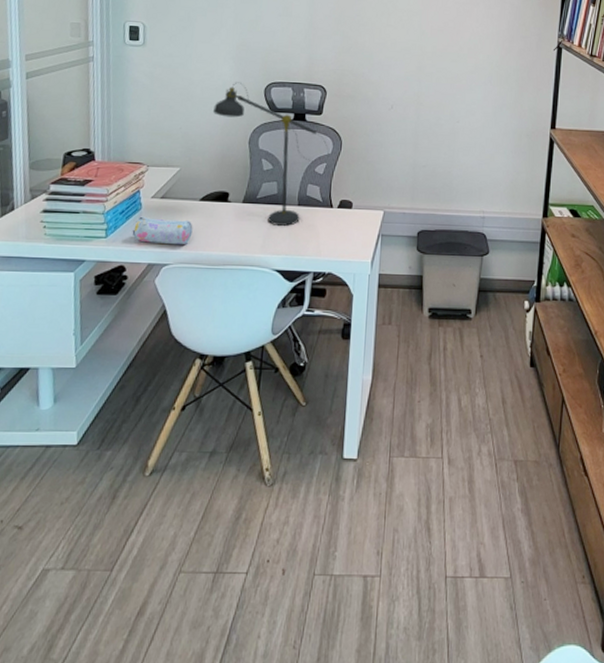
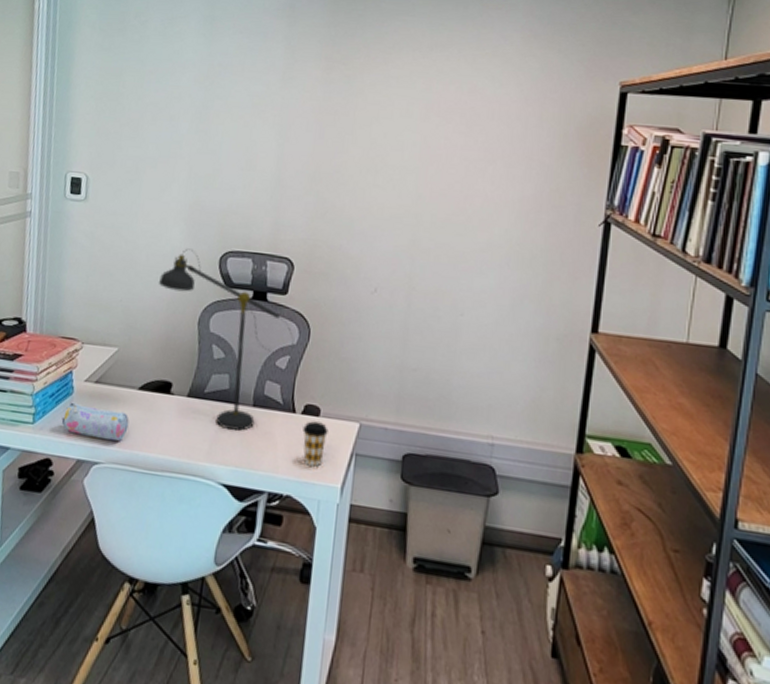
coffee cup: none [339,213,360,248] -> present [303,421,329,467]

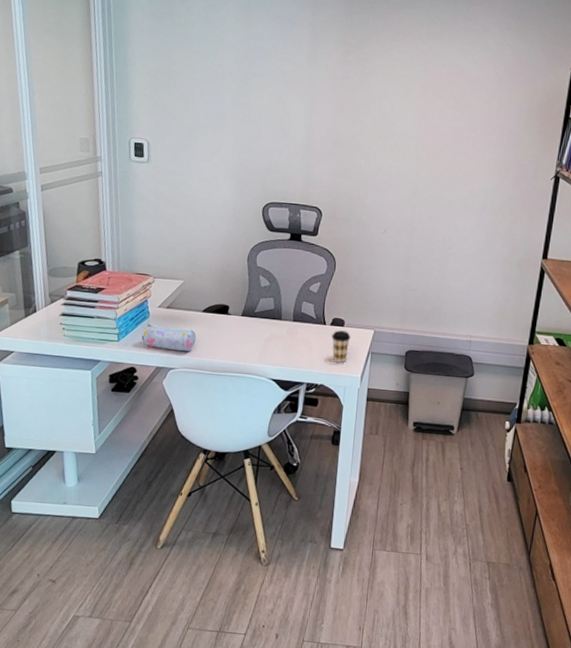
desk lamp: present [158,248,295,431] -> none [213,201,324,340]

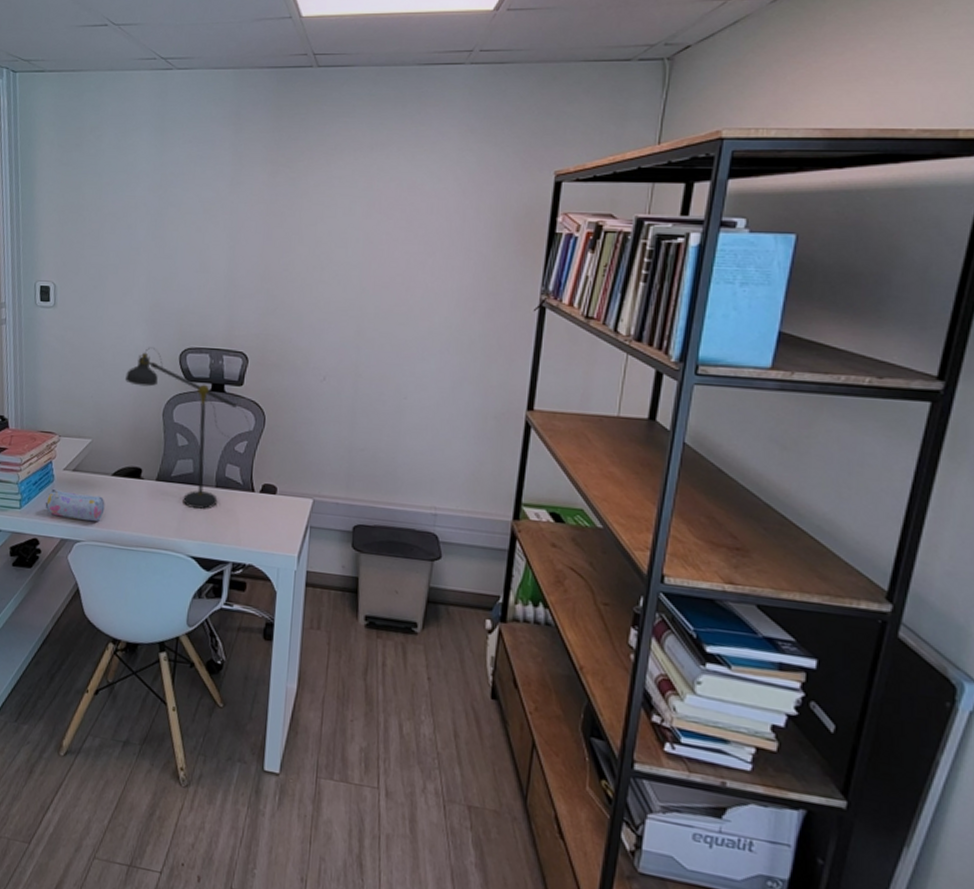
desk lamp: none [213,201,324,340] -> present [124,347,252,509]
coffee cup: present [332,330,351,363] -> none [261,498,285,539]

